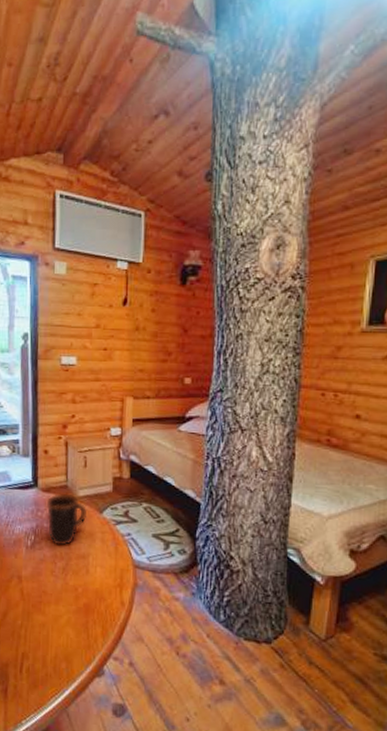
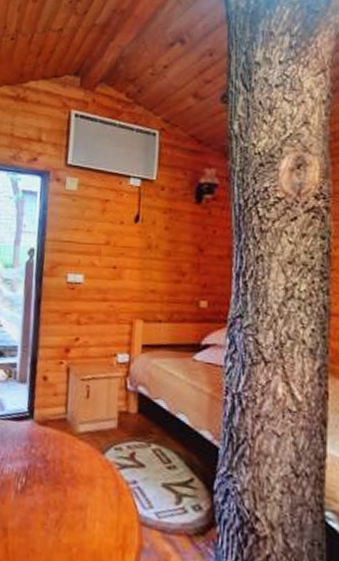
mug: present [46,493,88,546] -> none [41,427,88,492]

